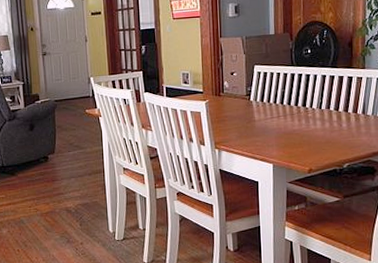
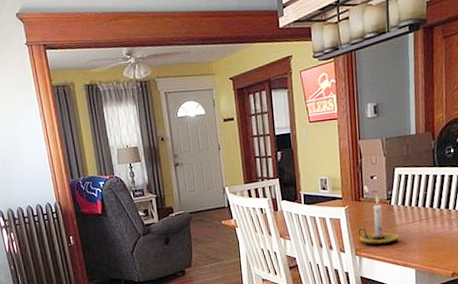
candle holder: none [217,90,257,139] -> present [357,194,399,245]

